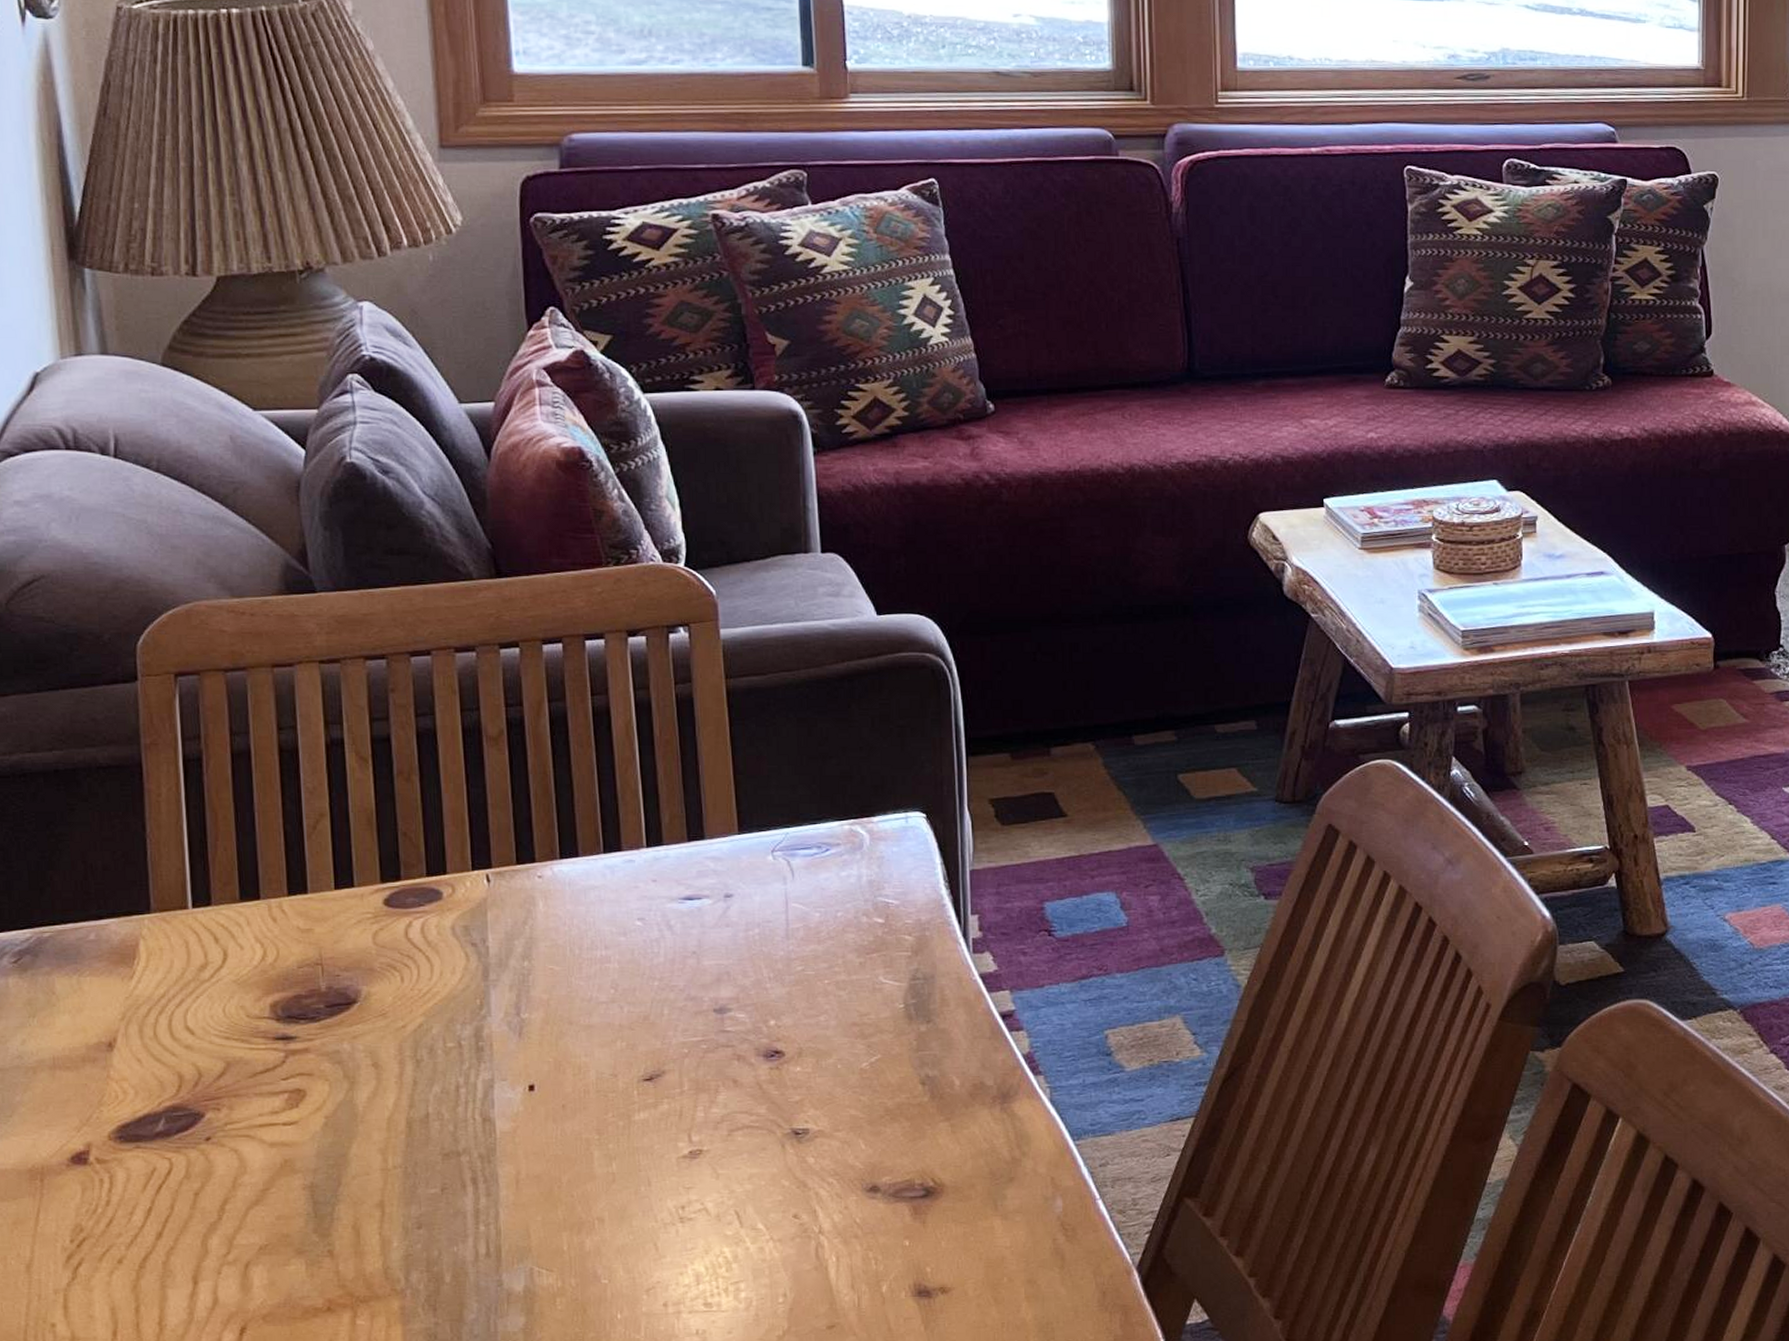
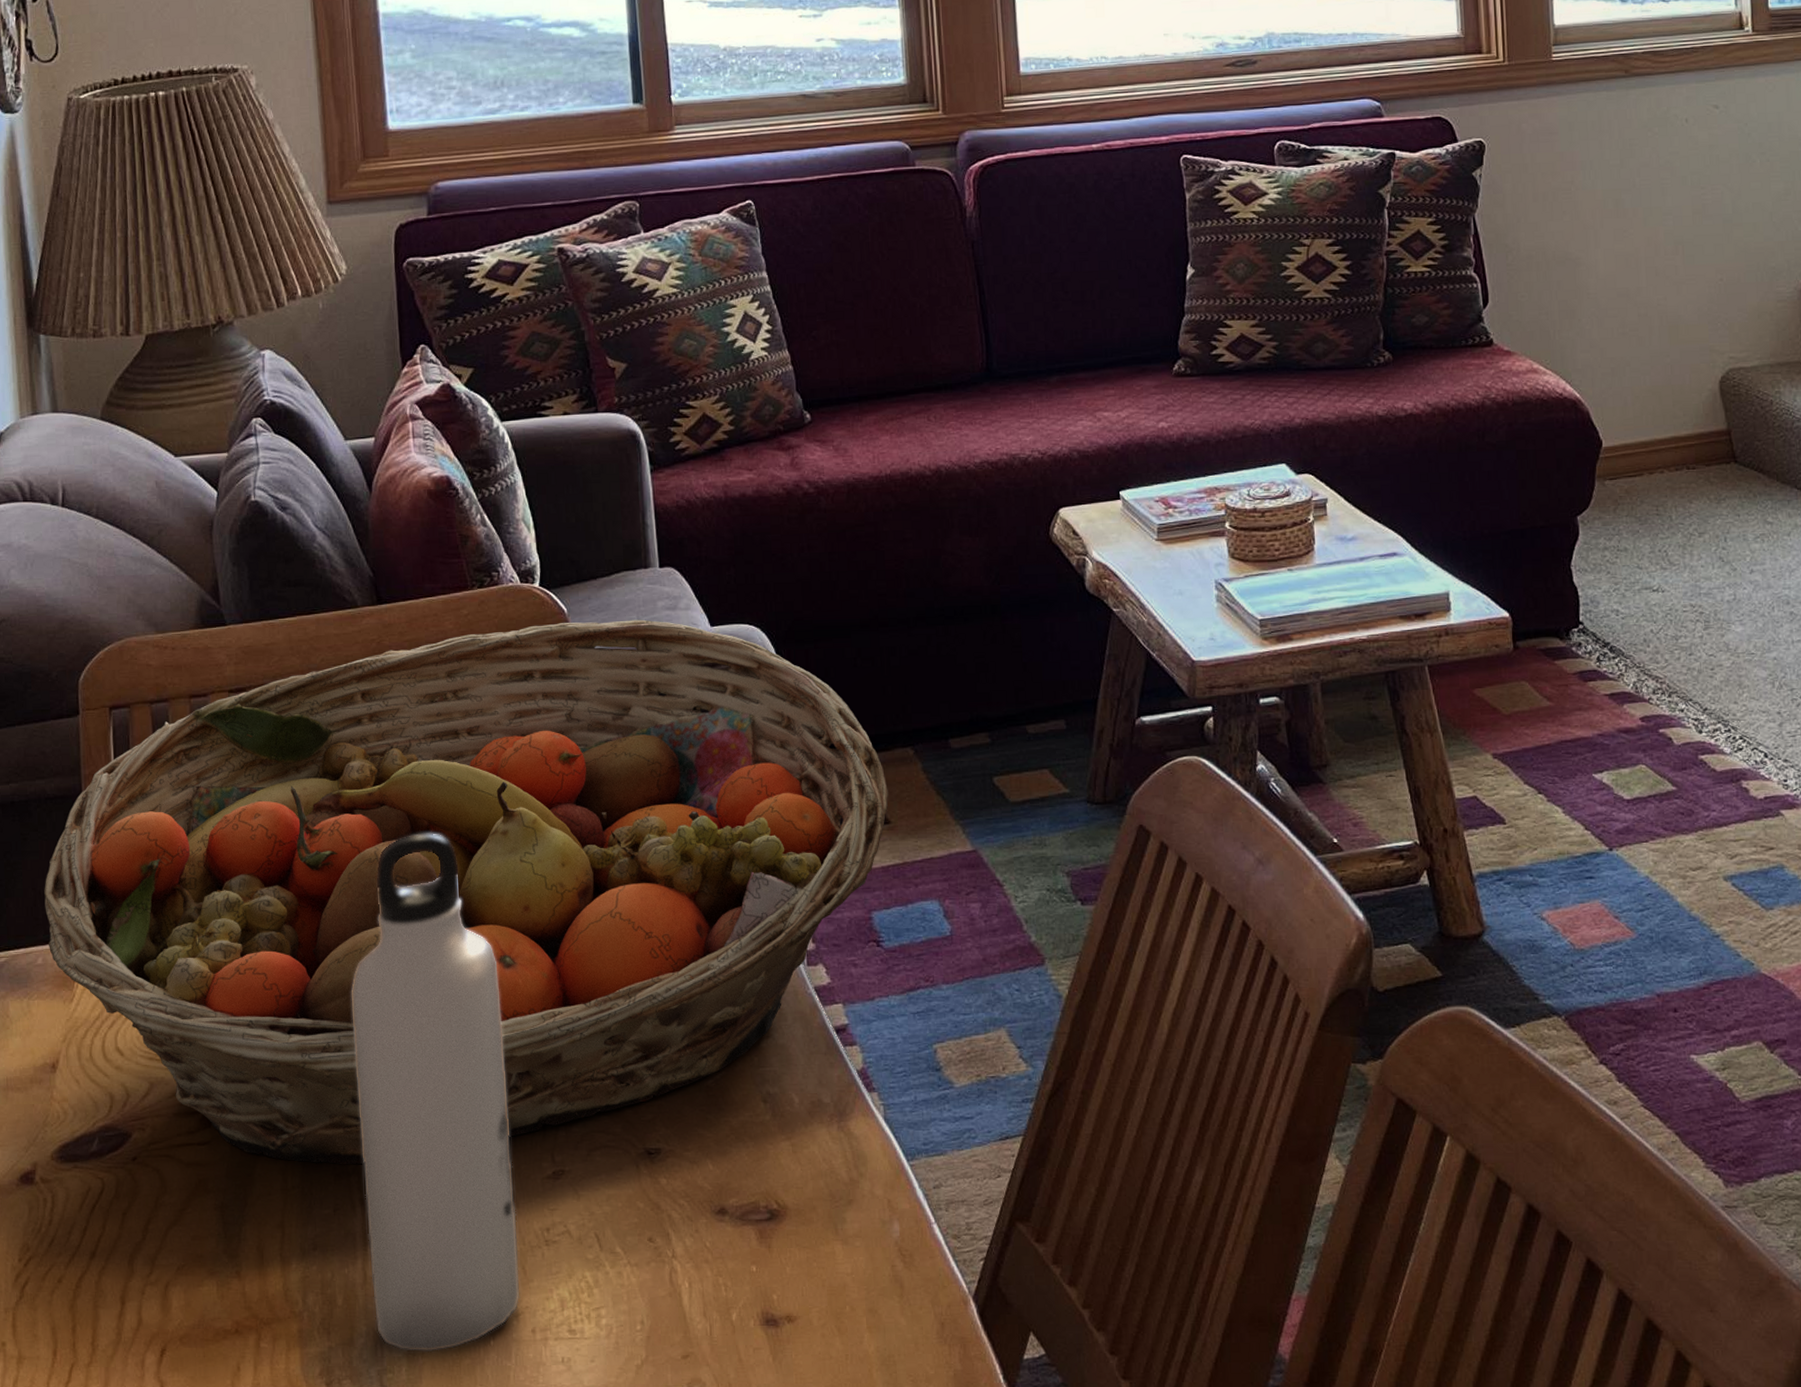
fruit basket: none [96,605,1066,1145] -> present [44,619,889,1165]
water bottle: none [463,814,652,1327] -> present [351,833,521,1353]

